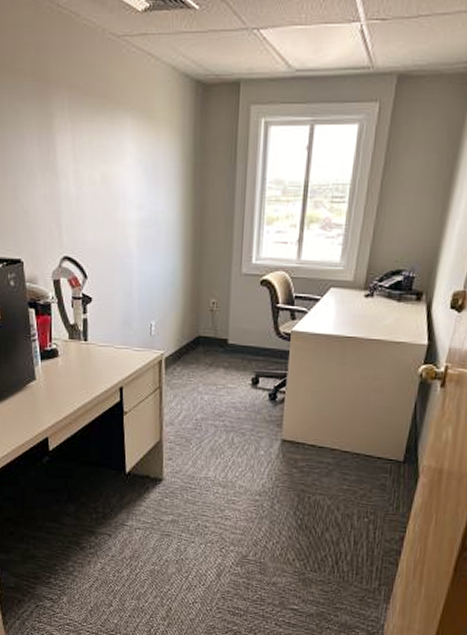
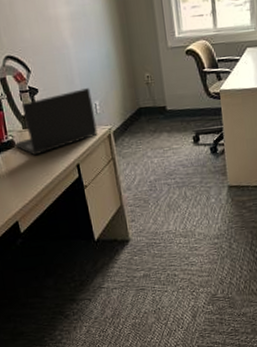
laptop: none [57,305,149,370] -> present [14,88,98,156]

